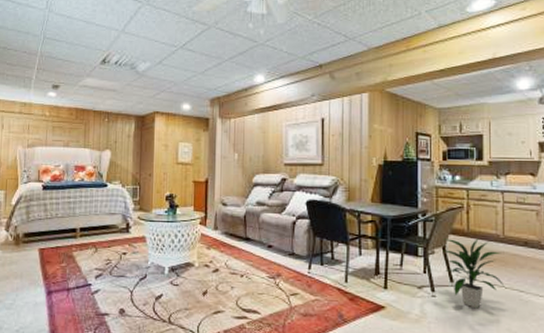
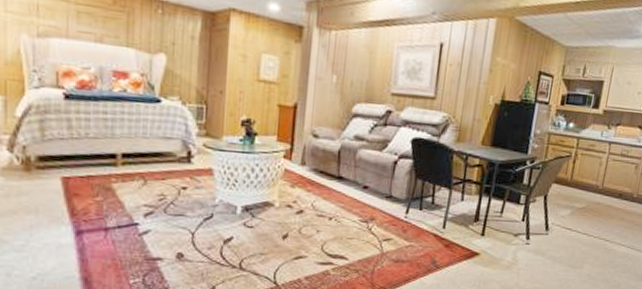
indoor plant: present [443,237,506,309] -> none [542,187,597,256]

